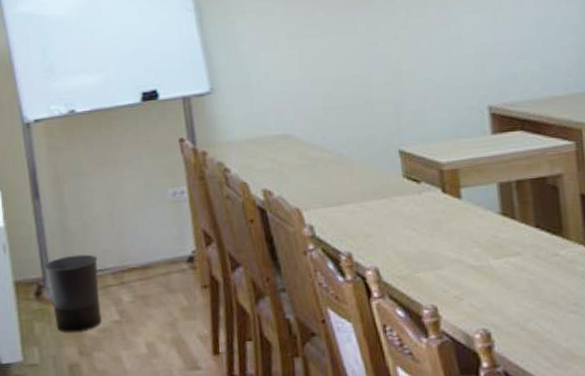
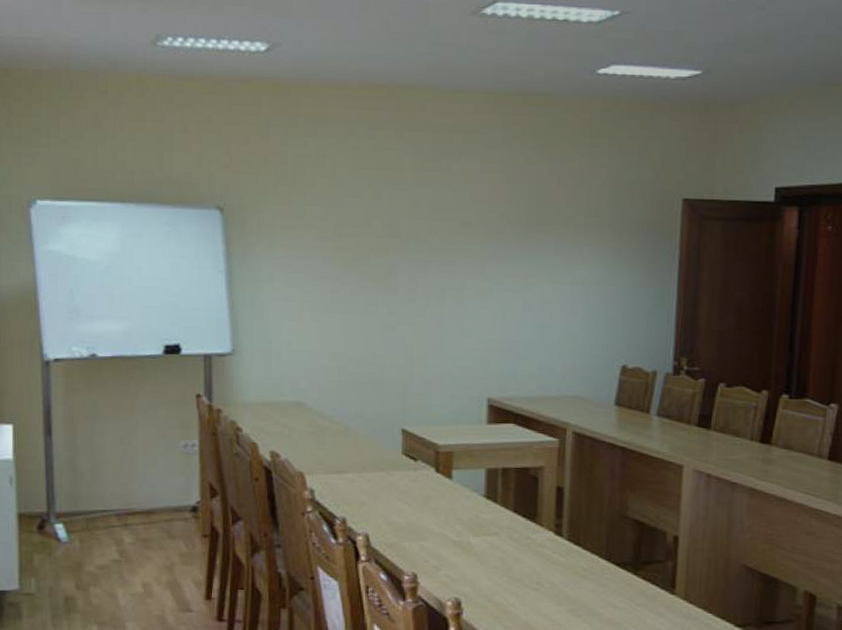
waste bin: present [44,254,102,332] -> none [50,493,104,567]

